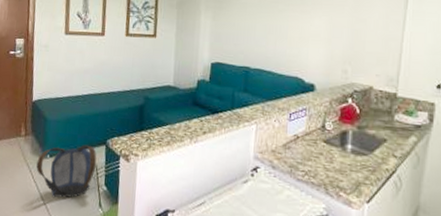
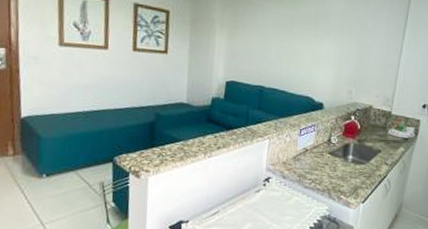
backpack: present [36,144,97,198] -> none [30,162,103,218]

